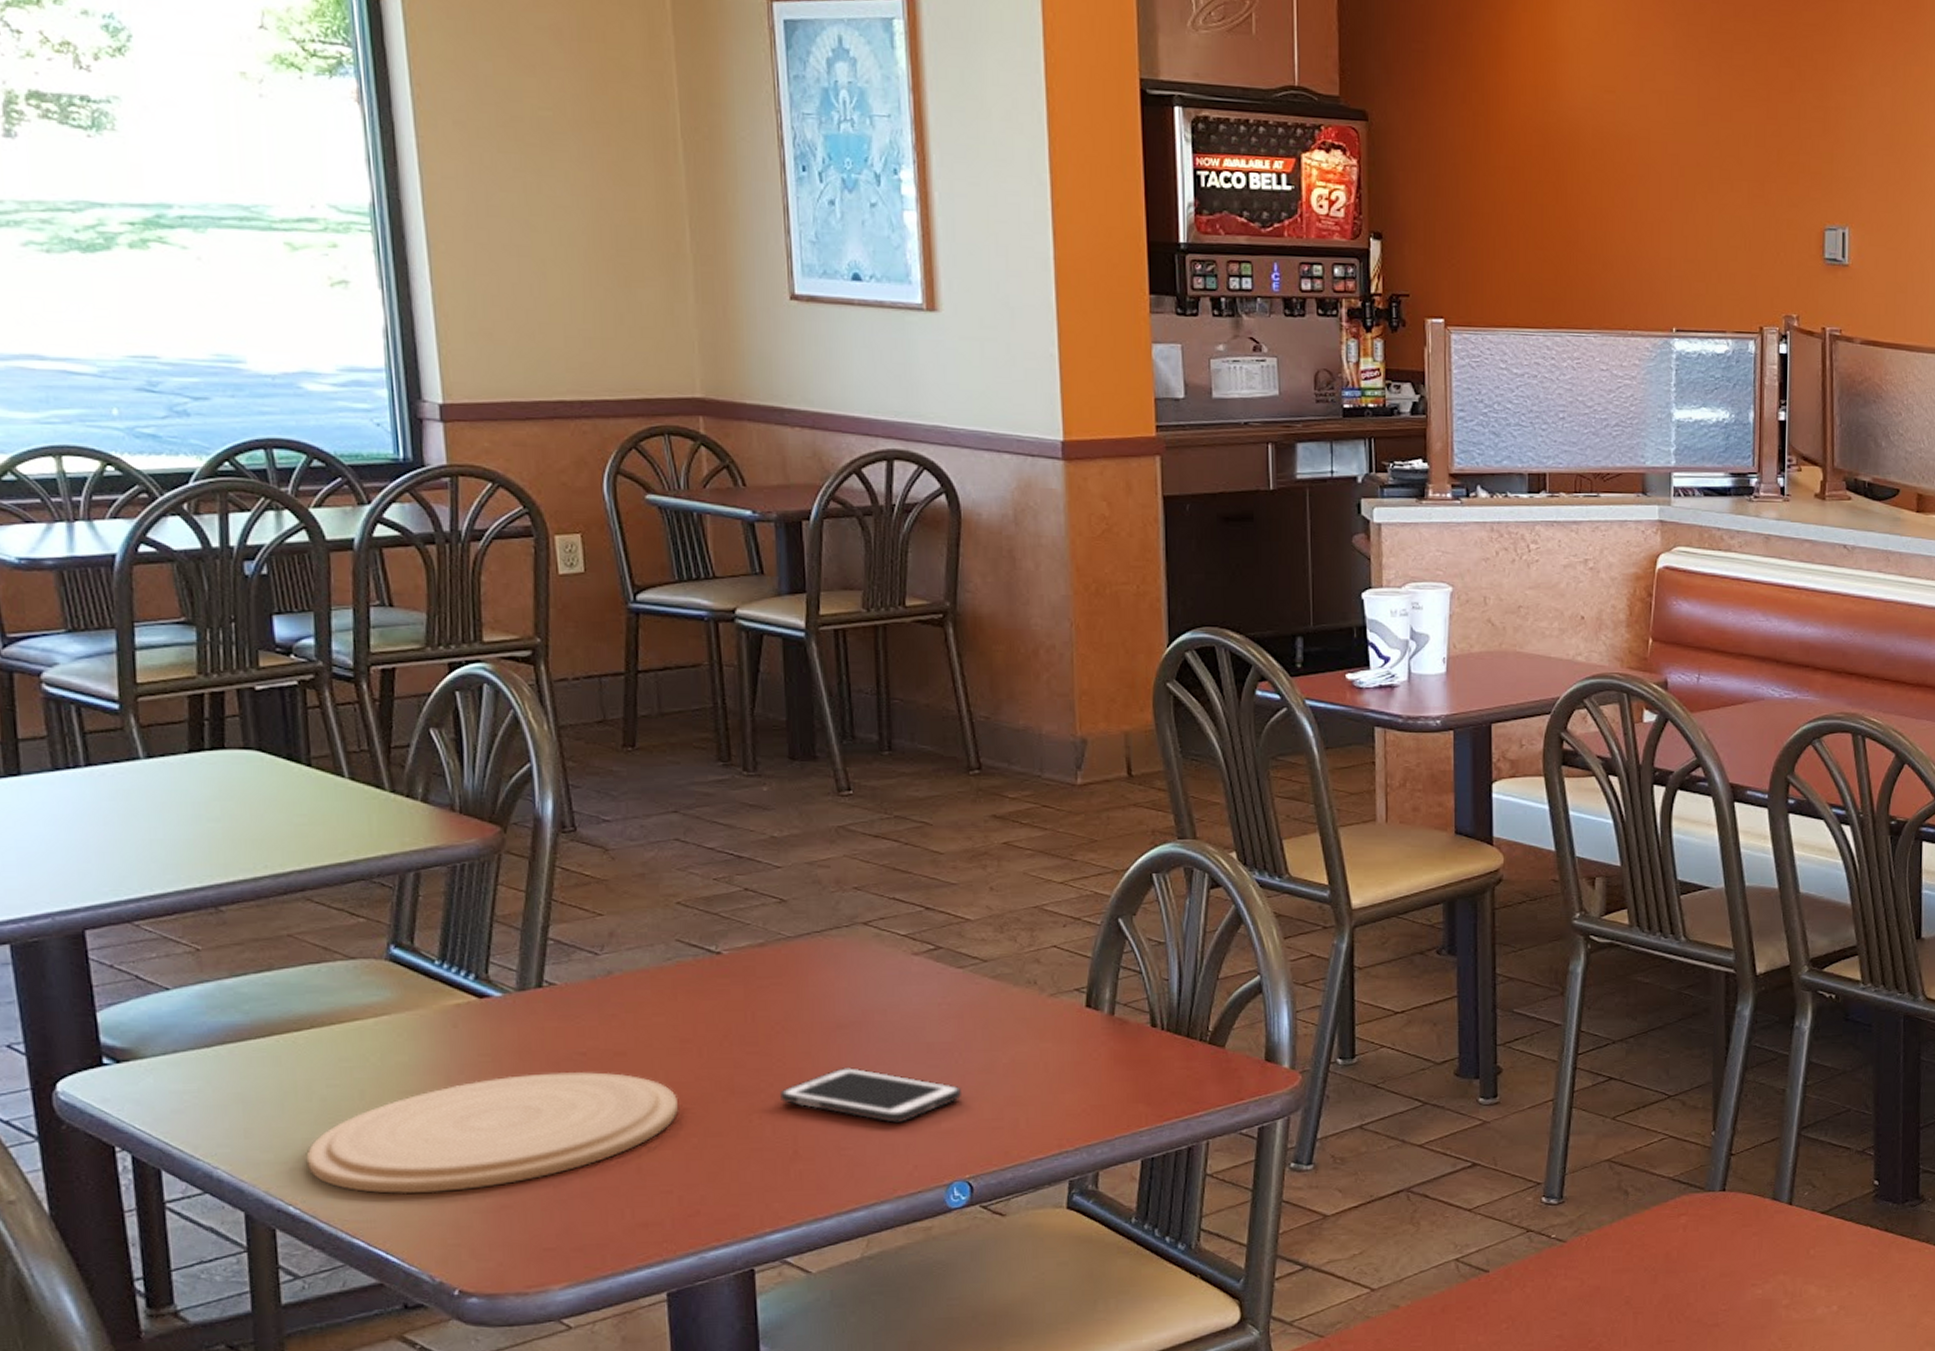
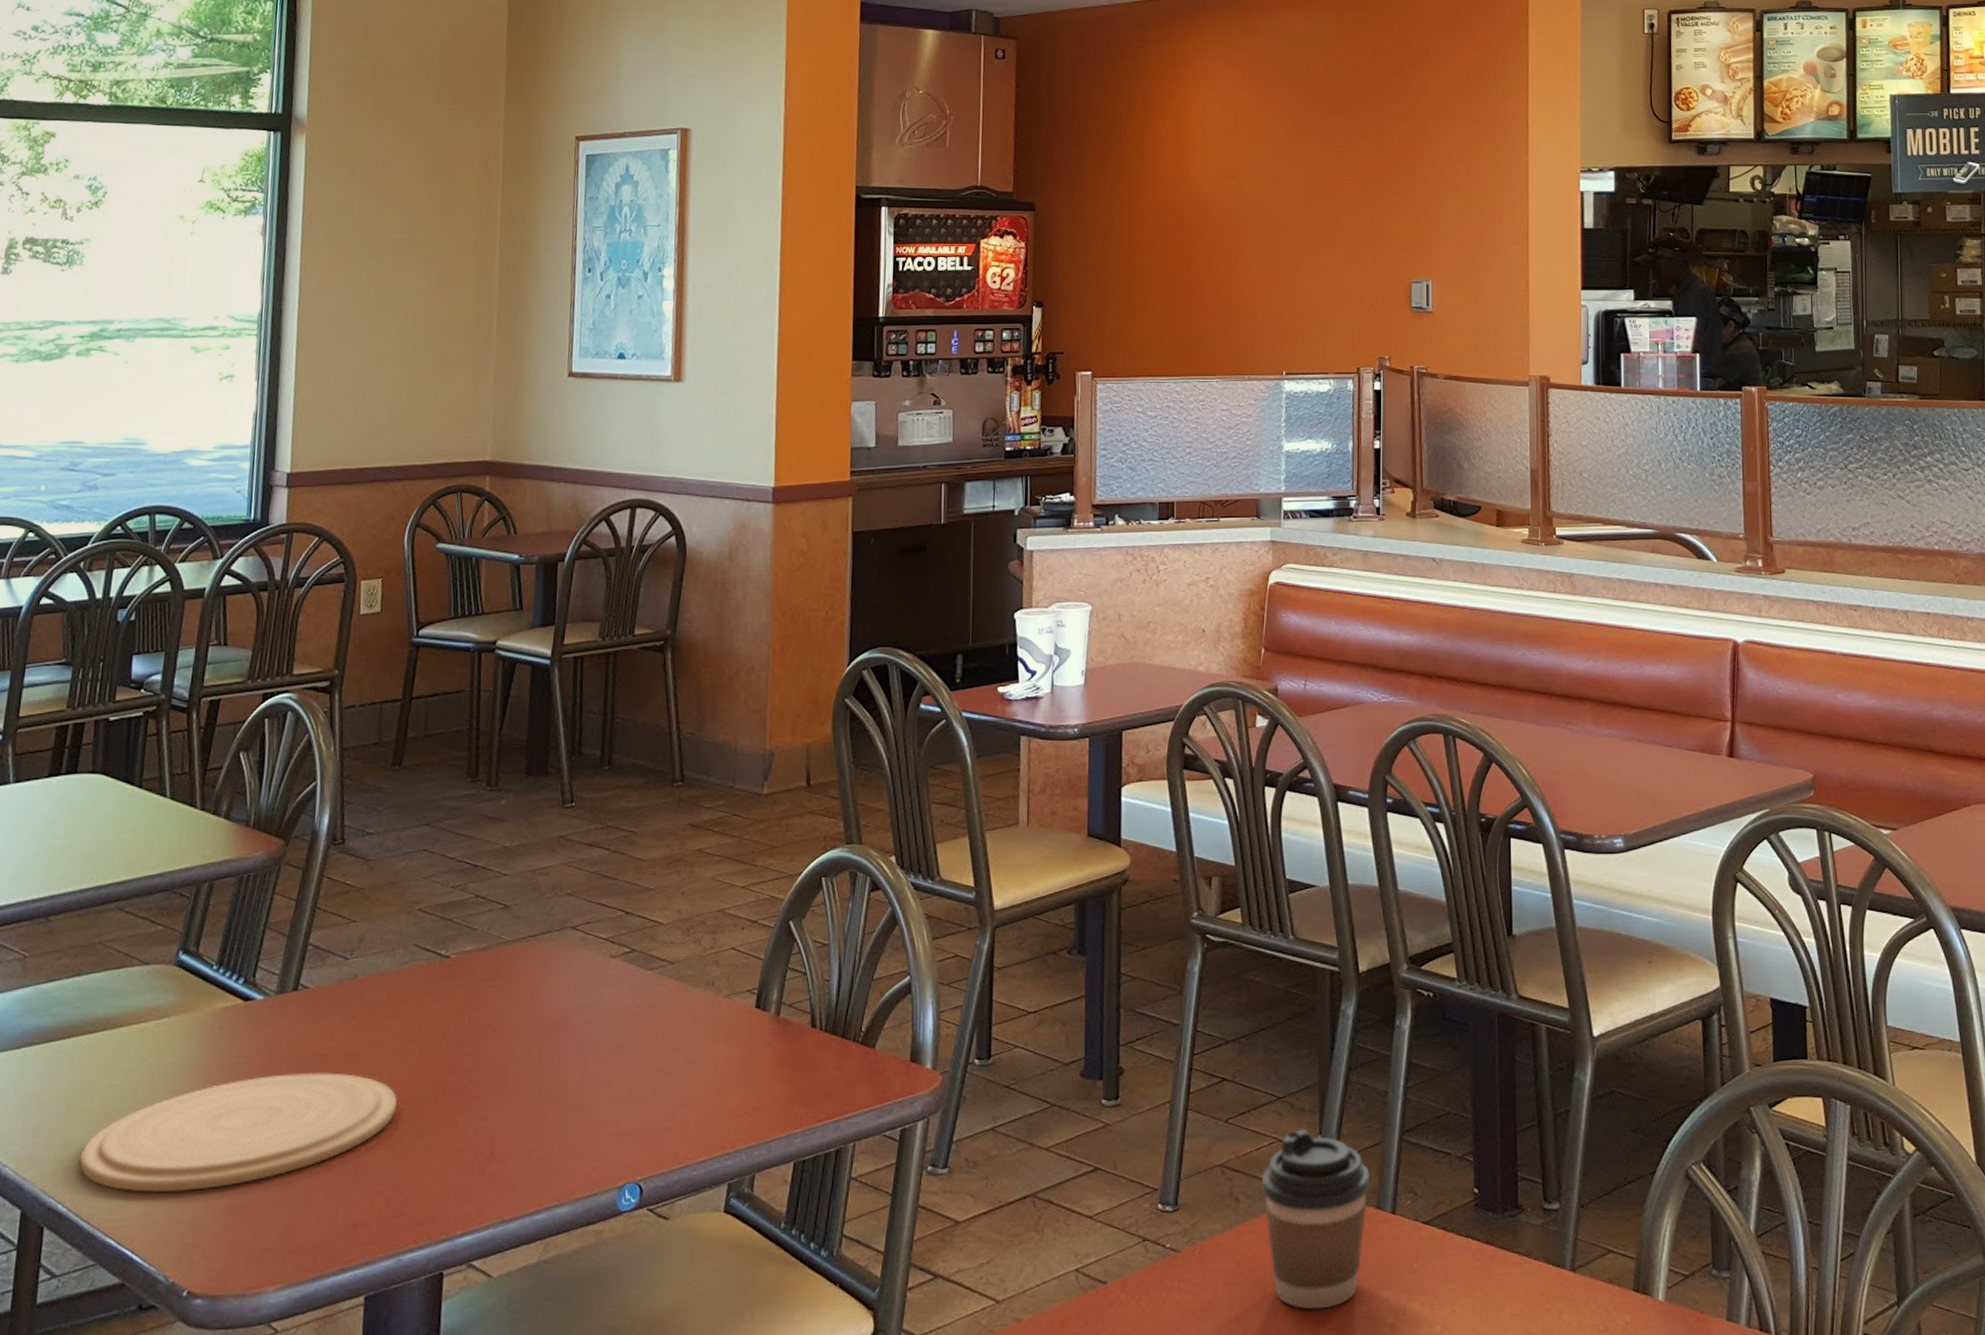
cell phone: present [780,1066,961,1123] -> none [484,1067,641,1123]
coffee cup: none [1651,1126,1766,1293] -> present [1261,1129,1370,1310]

